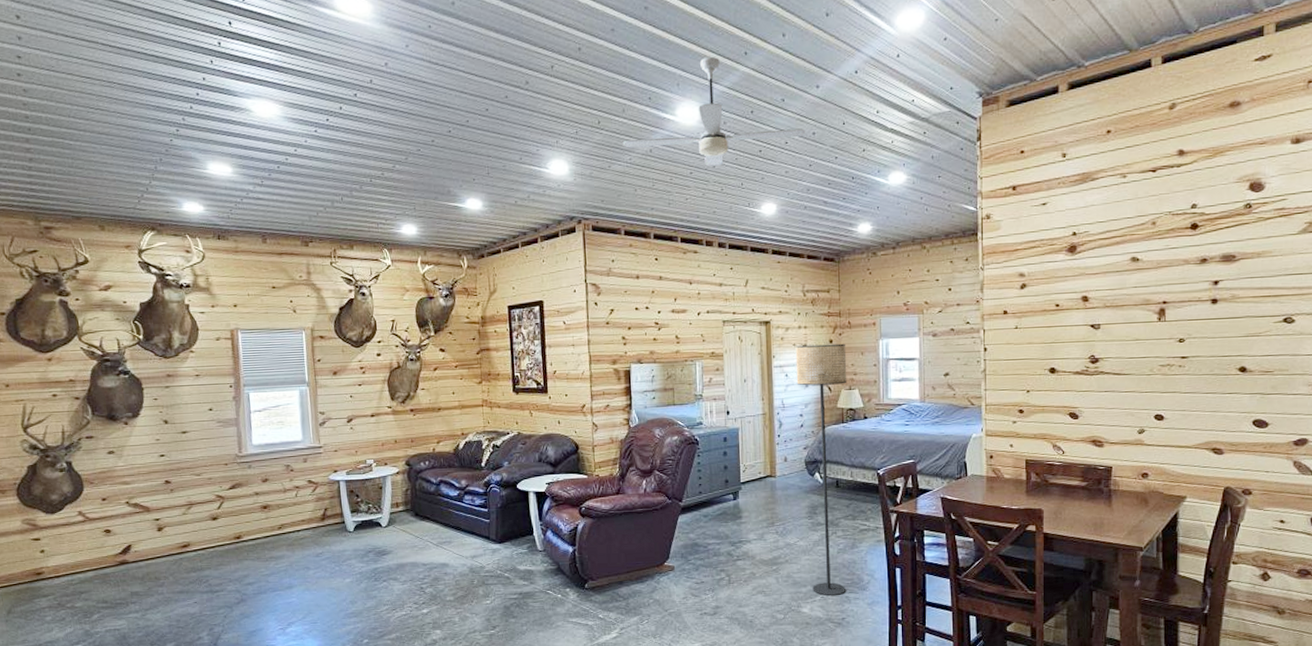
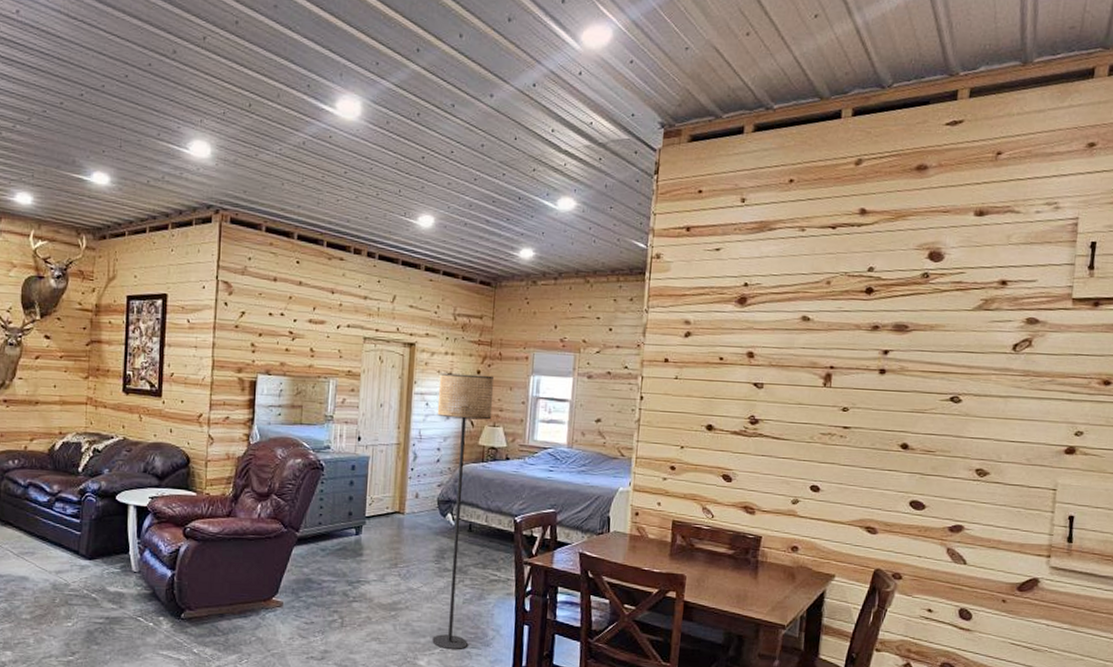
ceiling fan: present [622,57,805,166] -> none [273,49,473,168]

